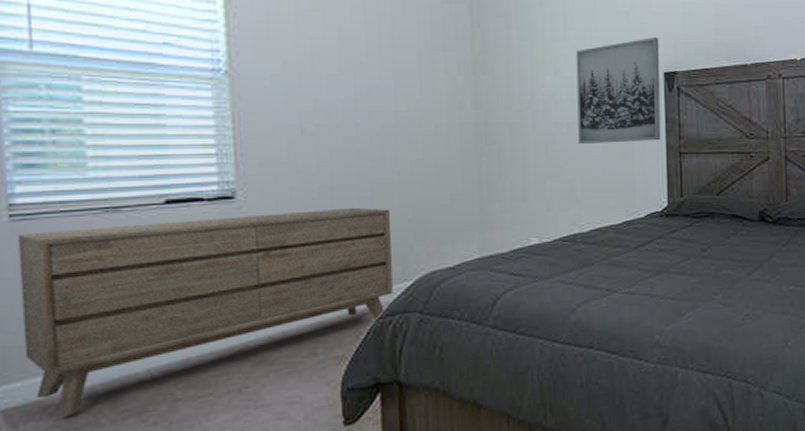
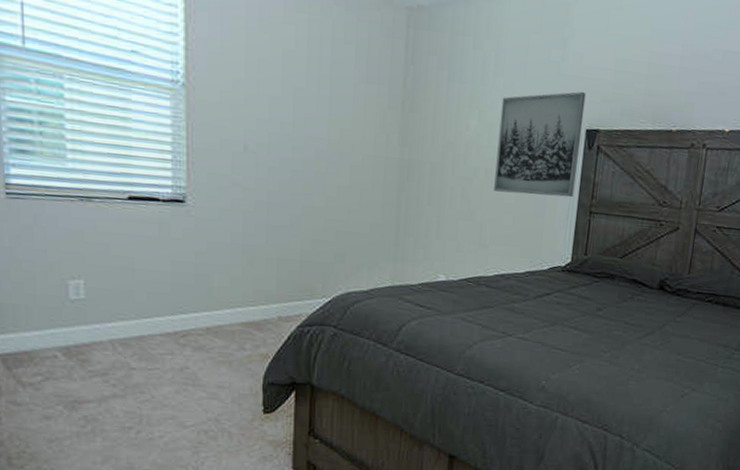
dresser: present [17,207,393,417] -> none [12,210,317,368]

